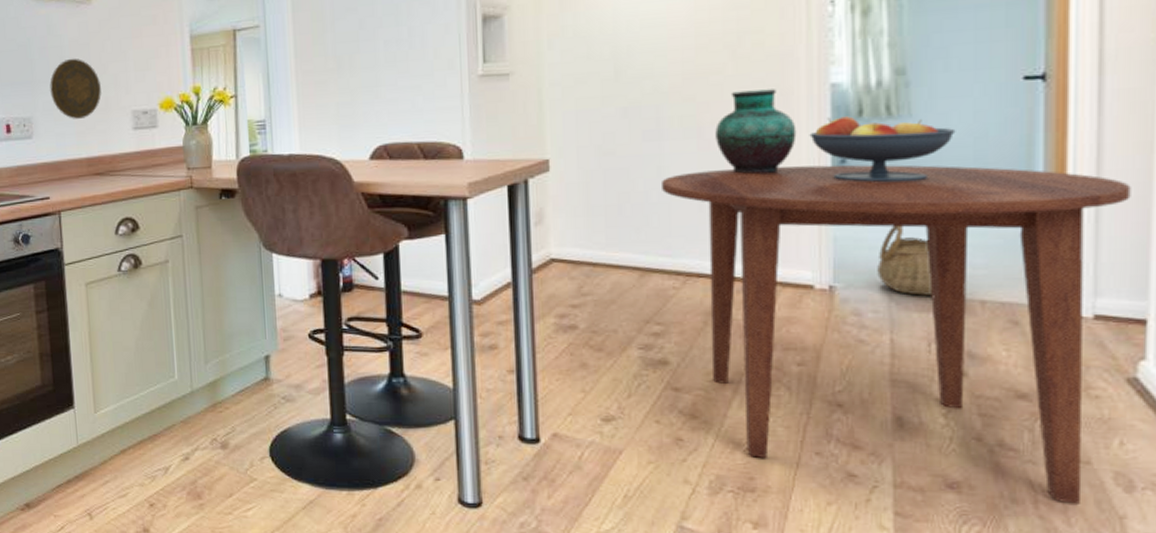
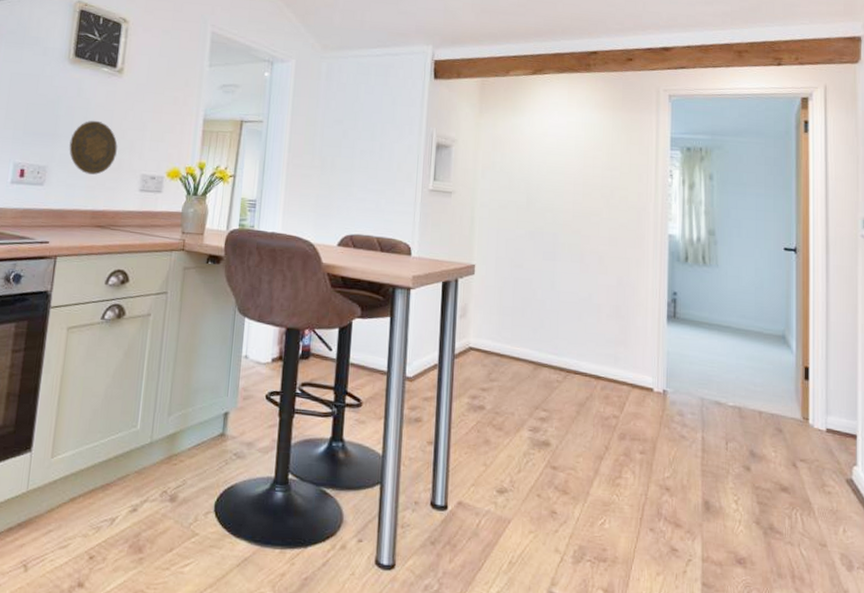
dining table: present [662,164,1131,504] -> none [554,288,846,580]
vase: present [715,89,797,175] -> none [592,231,646,297]
fruit bowl: present [809,116,956,183] -> none [654,259,744,315]
basket: present [877,225,933,296] -> none [695,347,729,404]

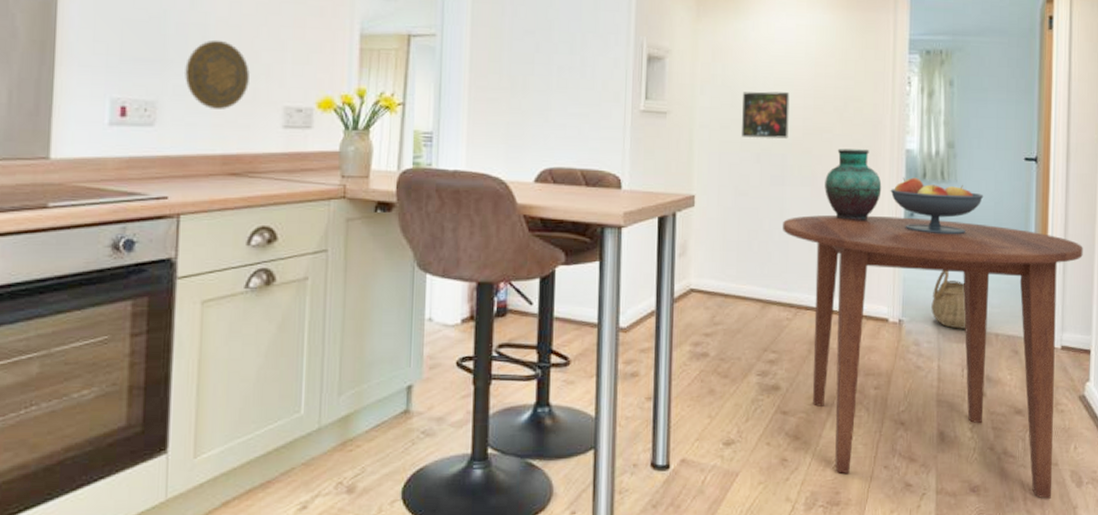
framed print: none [517,177,561,220] -> present [742,91,790,139]
dining table: none [554,288,846,580] -> present [783,214,1083,499]
vase: none [592,231,646,297] -> present [825,149,882,222]
fruit bowl: none [654,259,744,315] -> present [890,177,984,235]
basket: none [695,347,729,404] -> present [931,270,966,329]

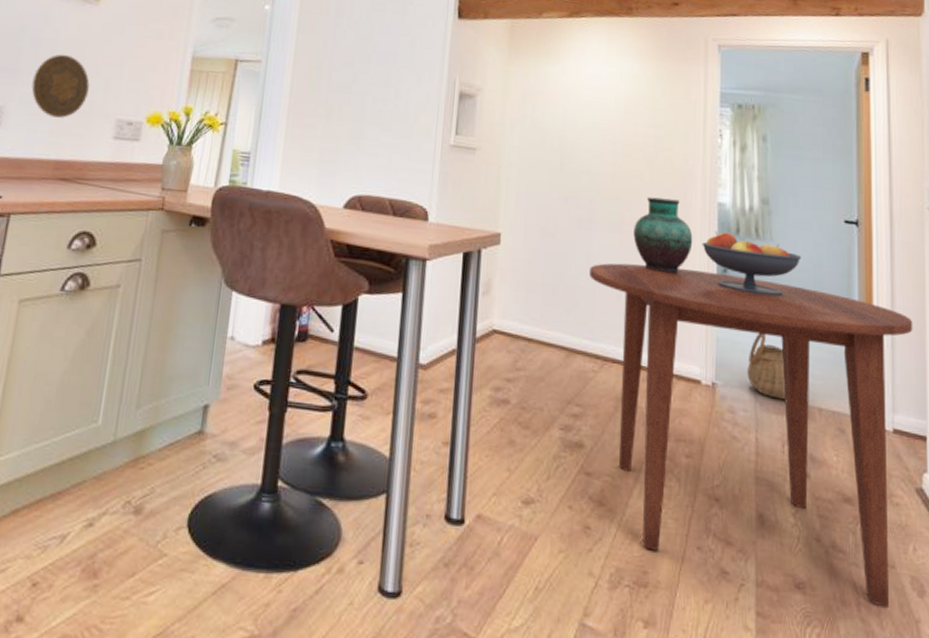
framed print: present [742,91,790,139] -> none [550,133,599,183]

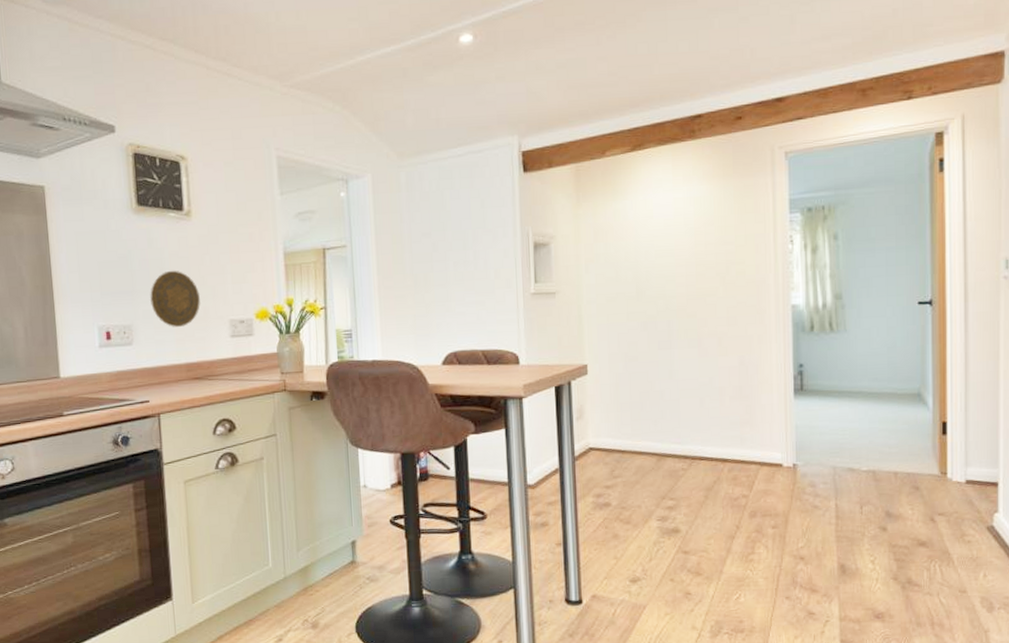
dining table: present [590,263,913,607] -> none [673,368,986,624]
vase: present [633,197,693,274] -> none [711,308,769,377]
fruit bowl: present [702,231,802,296] -> none [777,331,876,382]
basket: present [747,333,786,400] -> none [826,415,863,470]

